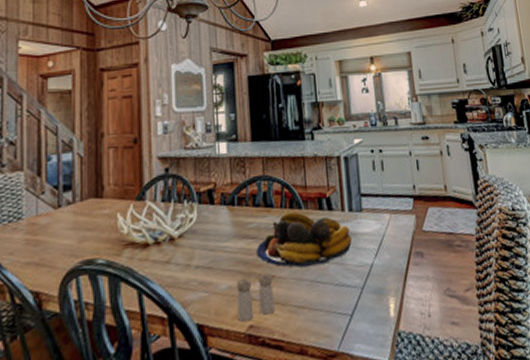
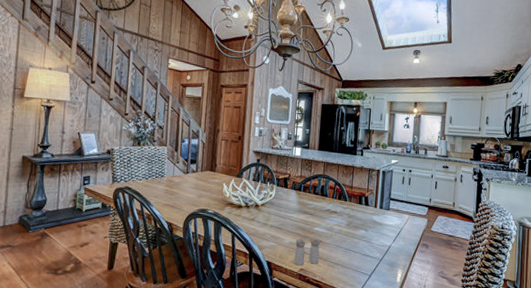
fruit bowl: present [257,211,352,268] -> none [312,201,379,240]

